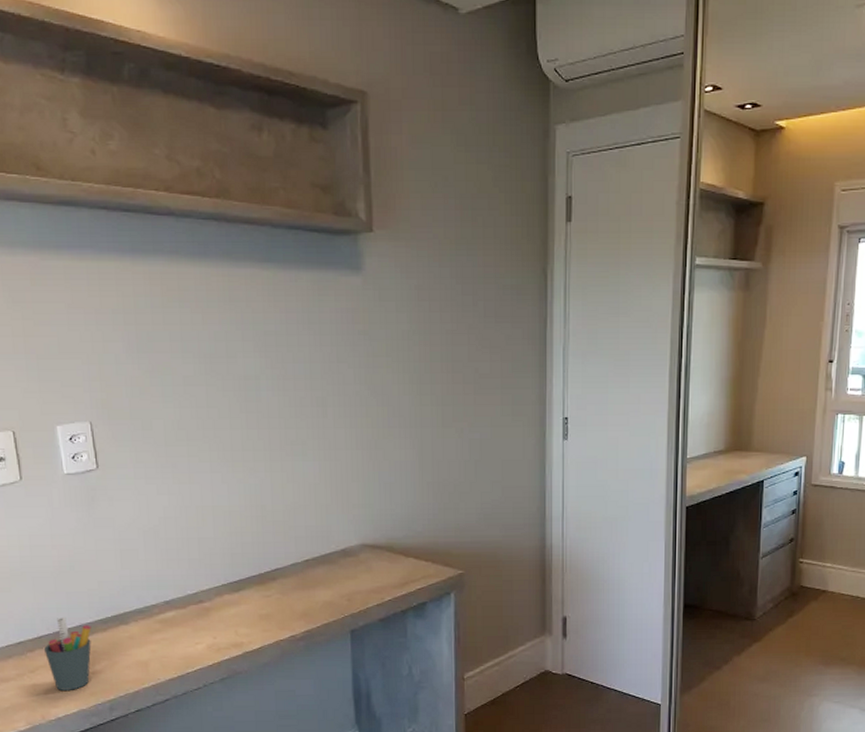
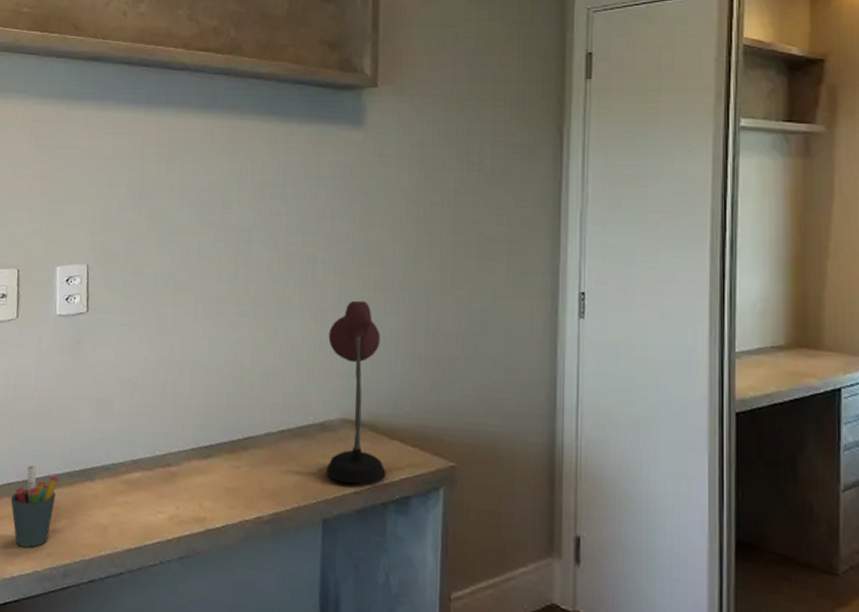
desk lamp: none [343,438,404,599] -> present [325,300,386,485]

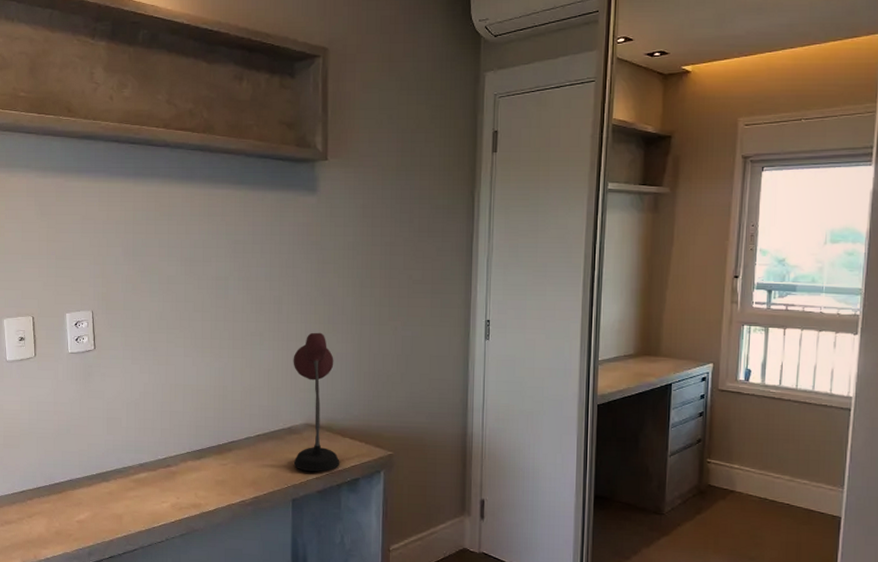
pen holder: present [10,464,58,548] -> none [40,471,79,535]

